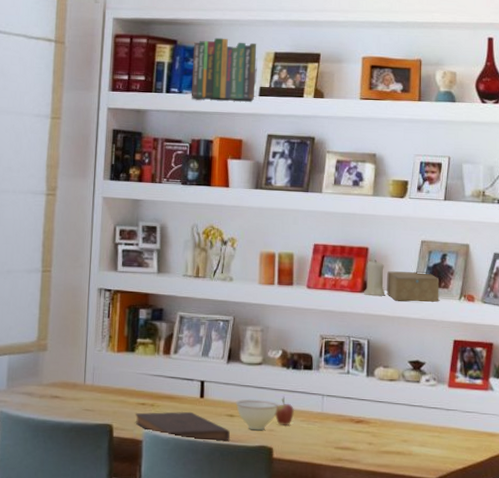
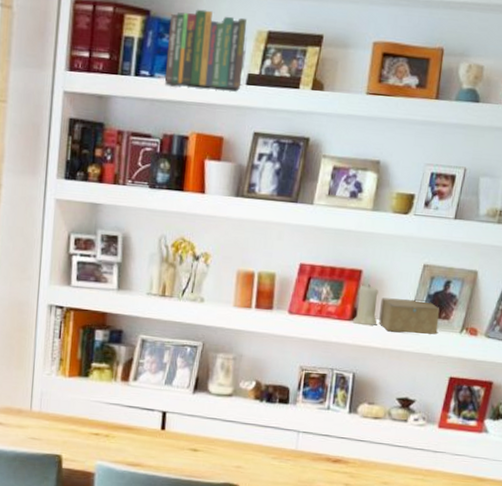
book: present [135,411,230,442] -> none [87,443,193,477]
bowl: present [235,399,279,431] -> none [200,432,249,467]
fruit: present [275,396,295,426] -> none [244,431,266,463]

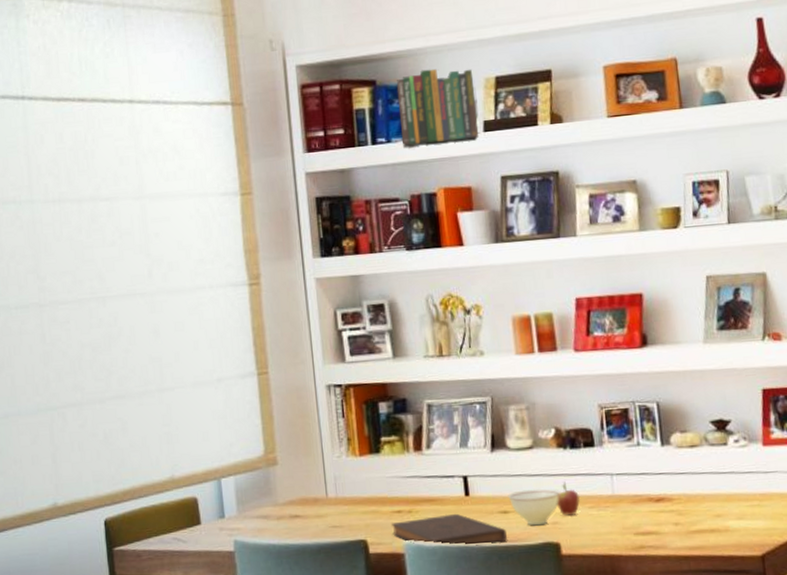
book: none [87,443,193,477] -> present [392,513,507,546]
bowl: none [200,432,249,467] -> present [508,488,560,526]
fruit: none [244,431,266,463] -> present [557,481,581,516]
candle: present [353,284,379,326] -> none [643,306,671,350]
decorative box: present [379,297,440,335] -> none [669,312,738,352]

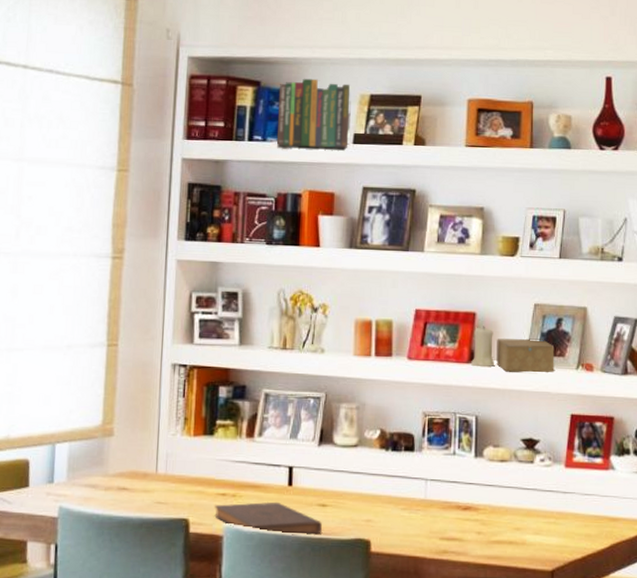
bowl: present [508,488,560,526] -> none [328,486,377,522]
fruit: present [557,481,581,516] -> none [373,482,395,515]
candle: none [643,306,671,350] -> present [471,326,495,367]
decorative box: none [669,312,738,352] -> present [496,338,555,373]

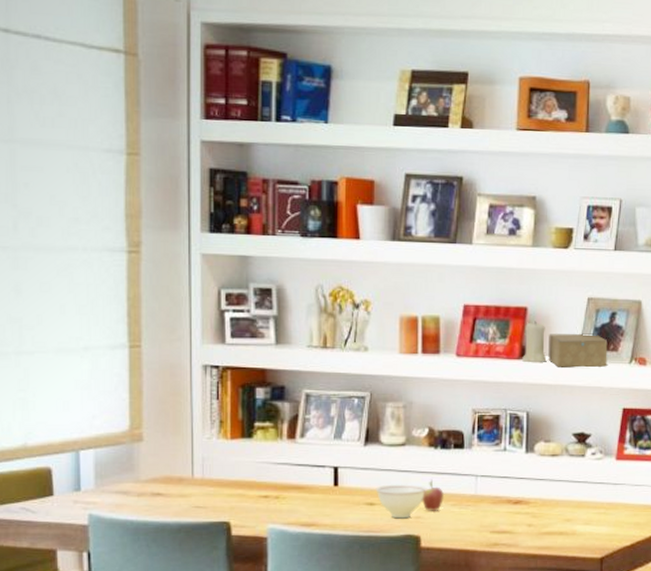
book: present [214,501,322,536] -> none [257,502,370,534]
books: present [276,78,350,152] -> none [307,50,389,135]
bowl: none [328,486,377,522] -> present [376,484,426,519]
fruit: none [373,482,395,515] -> present [422,479,445,511]

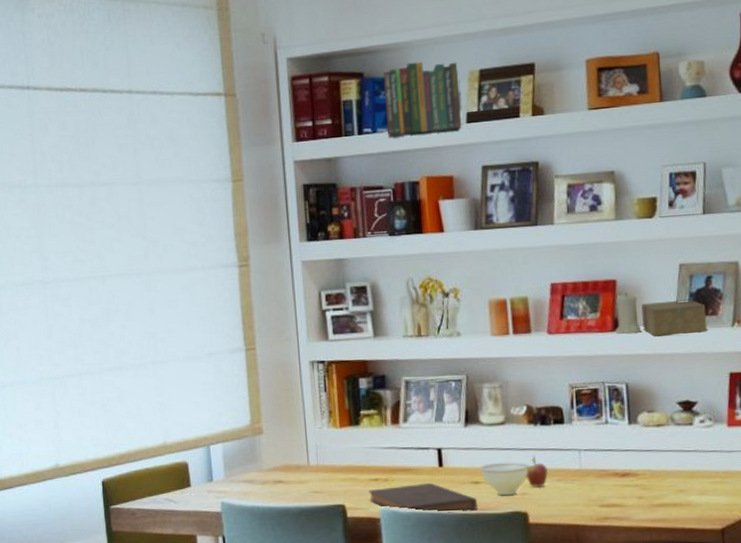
book: none [257,502,370,534] -> present [369,482,477,513]
books: none [307,50,389,135] -> present [383,61,462,139]

